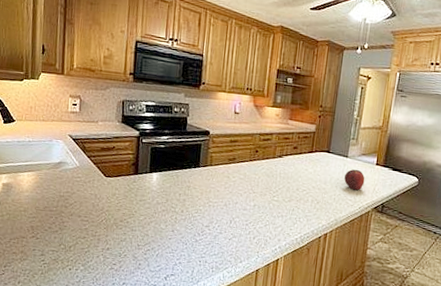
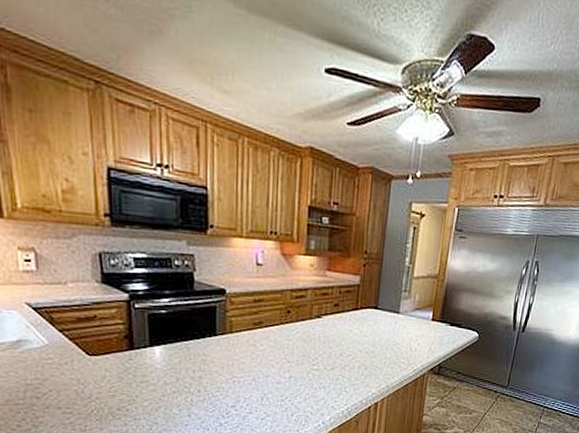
fruit: present [344,169,365,191] -> none [396,326,420,352]

